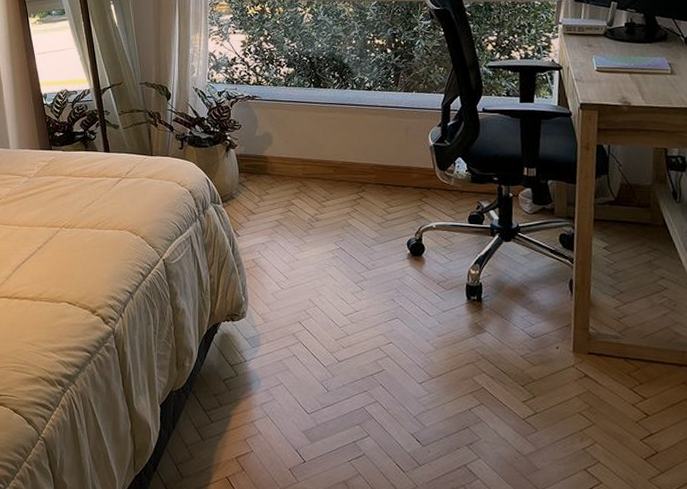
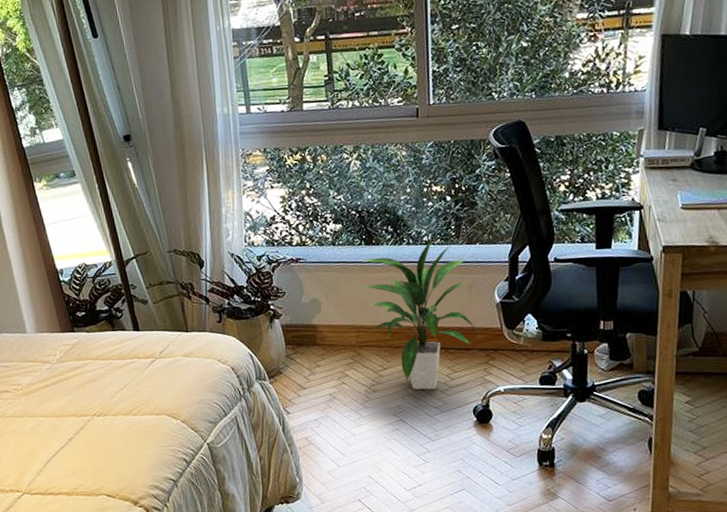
indoor plant: none [309,85,412,222] -> present [361,239,477,390]

